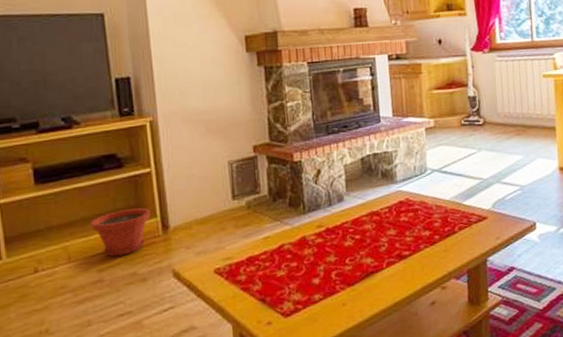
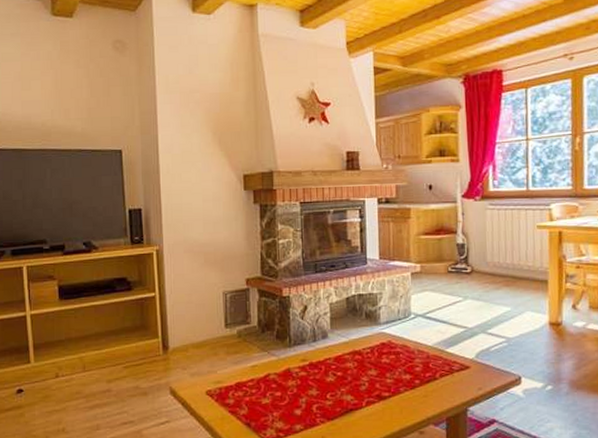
plant pot: present [90,208,151,257] -> none [102,328,154,370]

